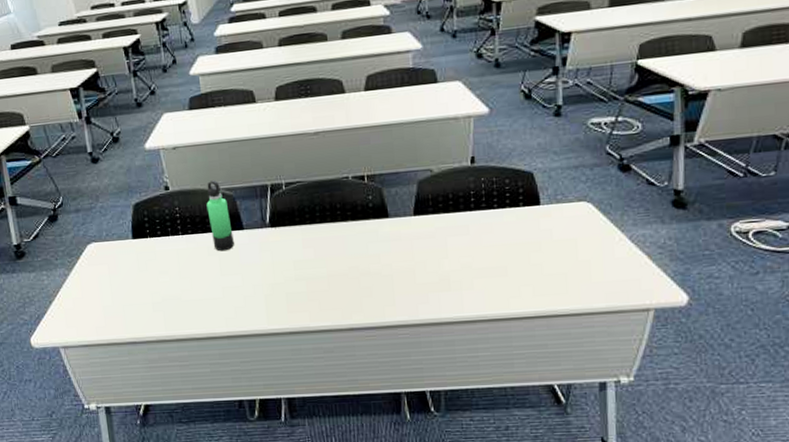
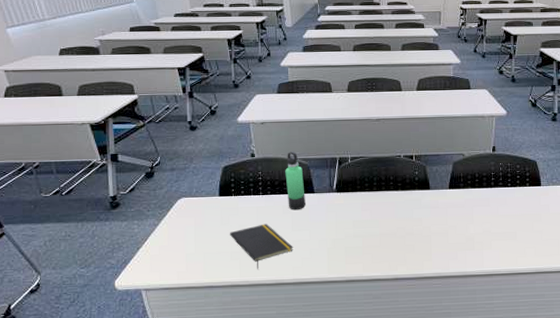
notepad: none [148,268,224,322] -> present [229,224,293,269]

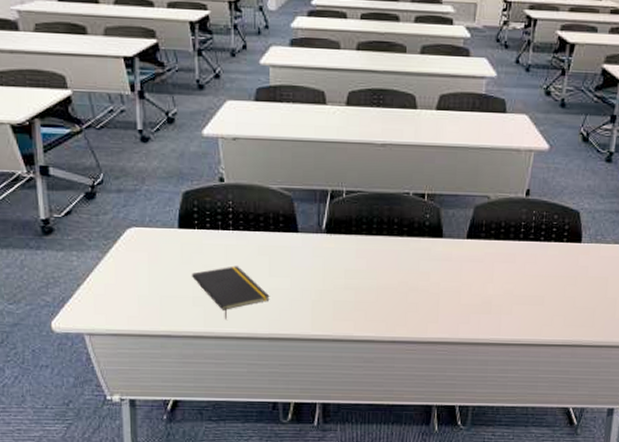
thermos bottle: present [285,152,305,210] -> none [262,178,287,252]

